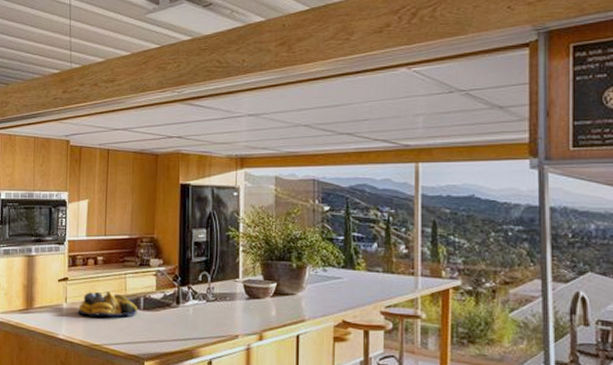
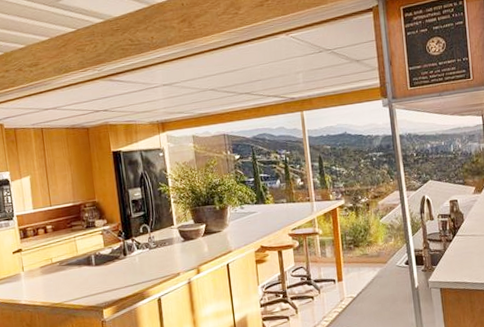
fruit bowl: present [78,290,137,317] -> none [35,254,90,279]

